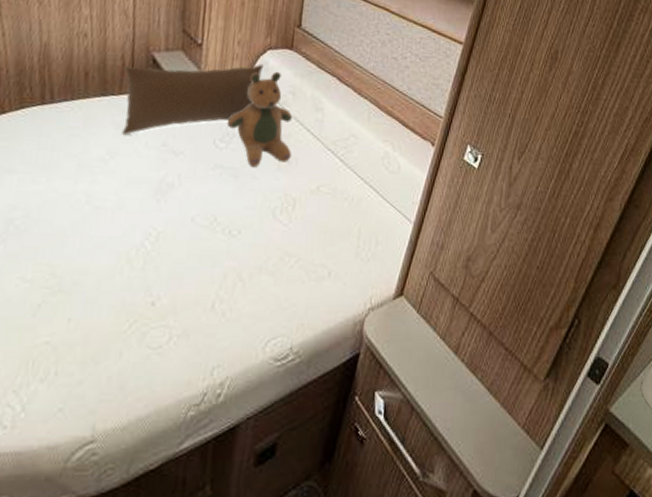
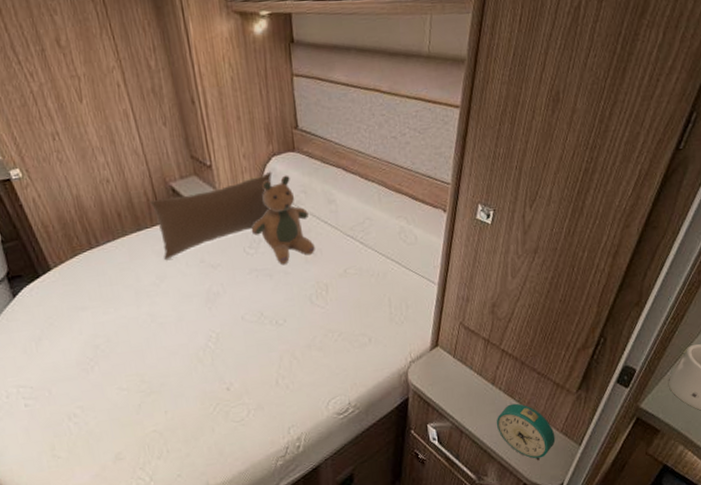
alarm clock: none [452,382,516,462] -> present [496,403,556,461]

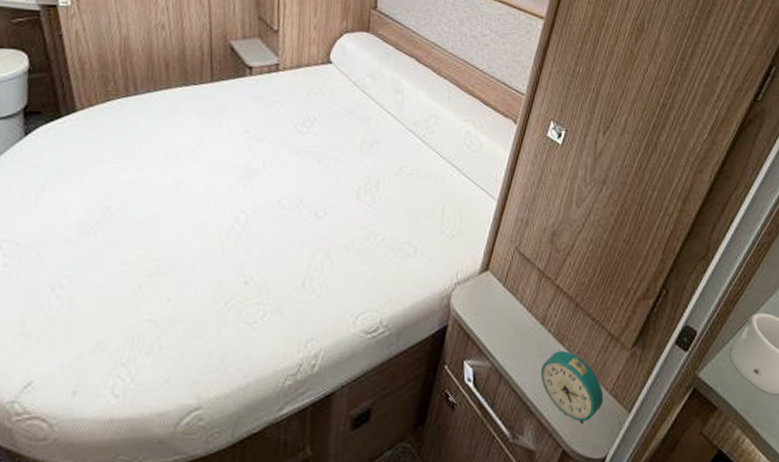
pillow: present [150,171,272,260] -> none [204,47,341,123]
teddy bear: present [251,175,315,264] -> none [307,54,373,150]

